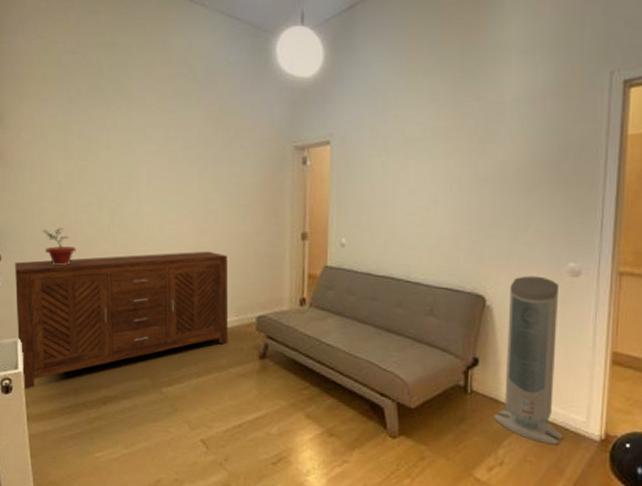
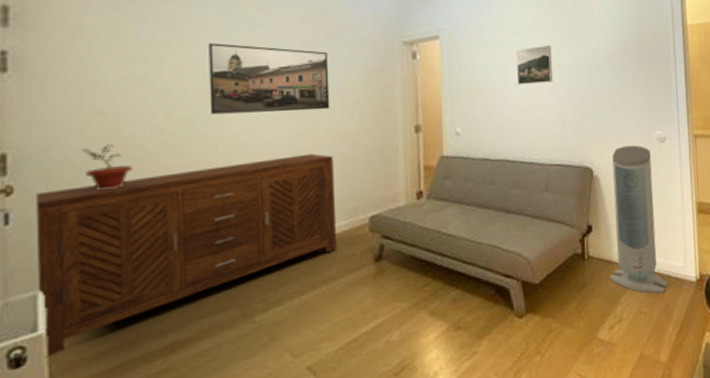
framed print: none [130,143,226,211] -> present [209,43,330,115]
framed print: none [408,154,450,198] -> present [516,44,554,85]

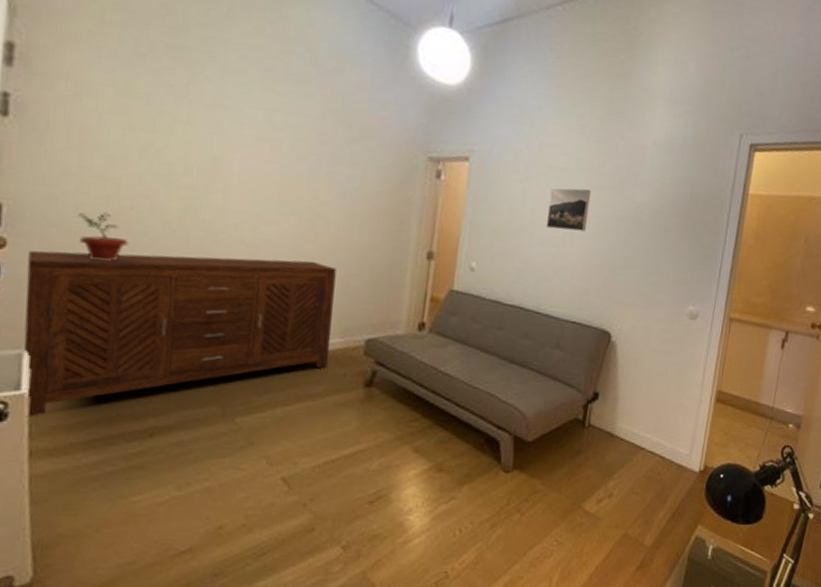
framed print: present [209,43,330,115] -> none [213,122,346,218]
air purifier: present [610,145,668,294] -> none [607,315,679,477]

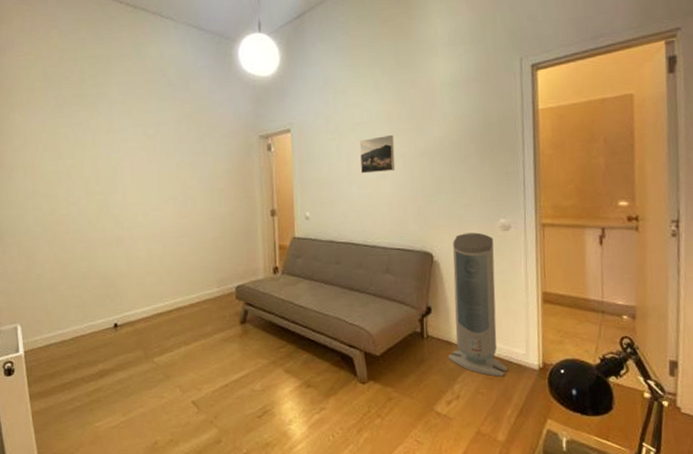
sideboard: present [23,250,337,418] -> none [12,232,212,371]
potted plant: present [78,212,129,261] -> none [37,220,69,255]
air purifier: none [607,315,679,477] -> present [448,232,508,377]

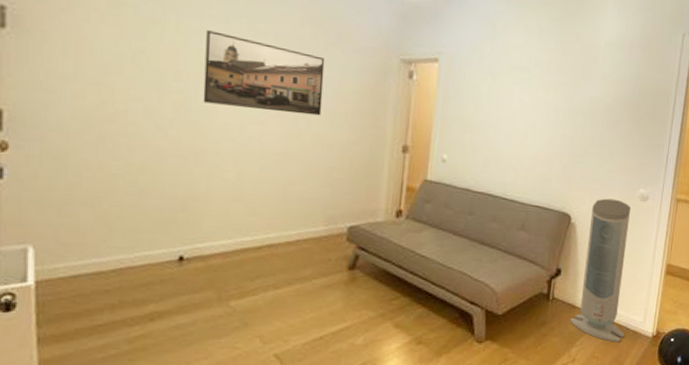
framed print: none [113,141,203,199] -> present [203,30,325,116]
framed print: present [360,134,396,174] -> none [509,85,550,124]

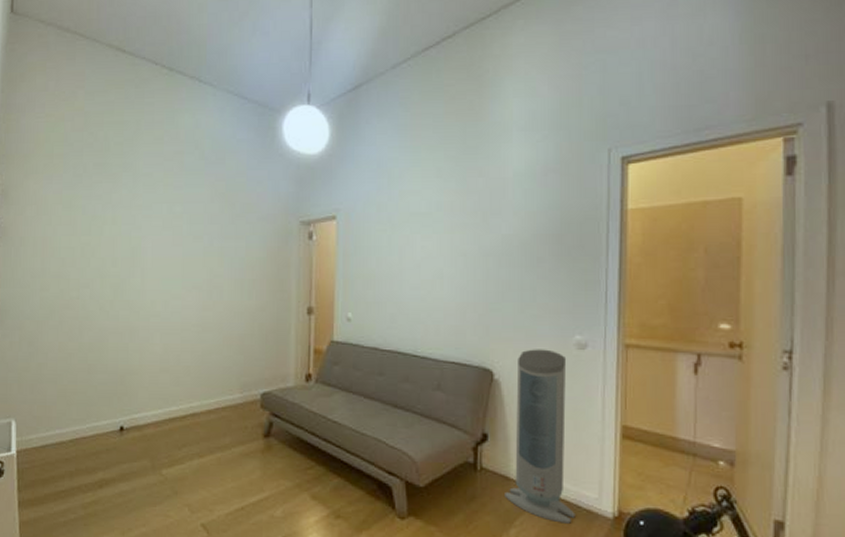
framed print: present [203,30,325,116] -> none [134,219,232,286]

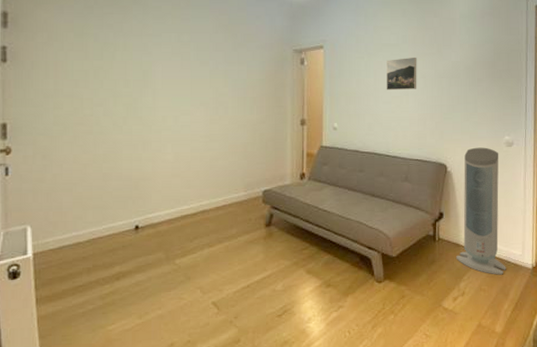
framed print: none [414,228,455,272] -> present [386,57,417,90]

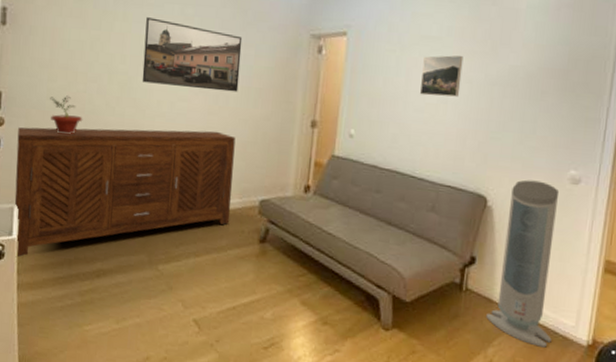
sideboard: none [26,137,238,274] -> present [14,127,236,257]
potted plant: none [57,120,92,156] -> present [50,95,83,134]
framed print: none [146,46,235,103] -> present [142,17,243,92]

